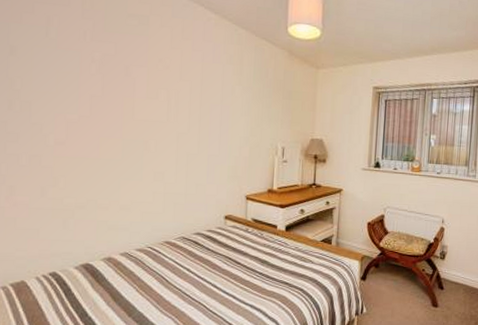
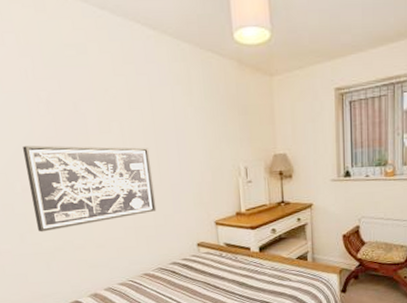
wall art: none [63,101,192,188] -> present [23,145,157,232]

